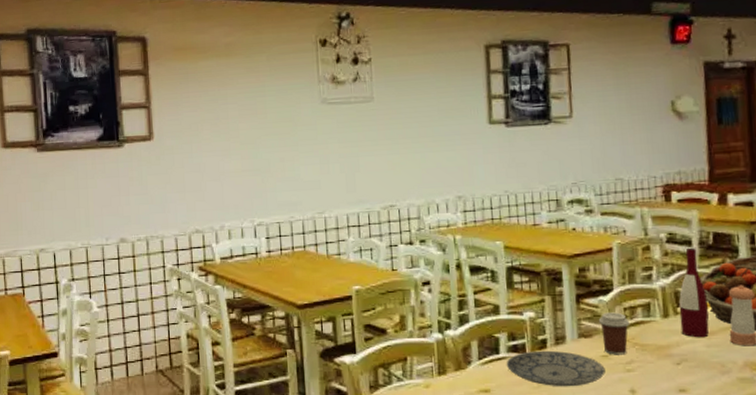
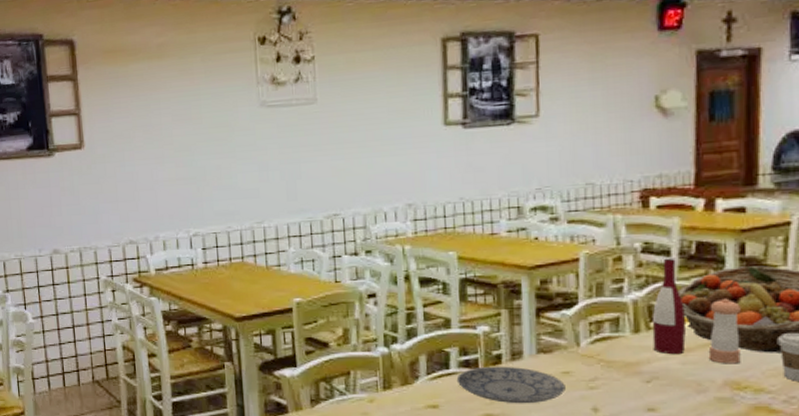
coffee cup: present [598,312,631,355] -> none [560,327,596,372]

